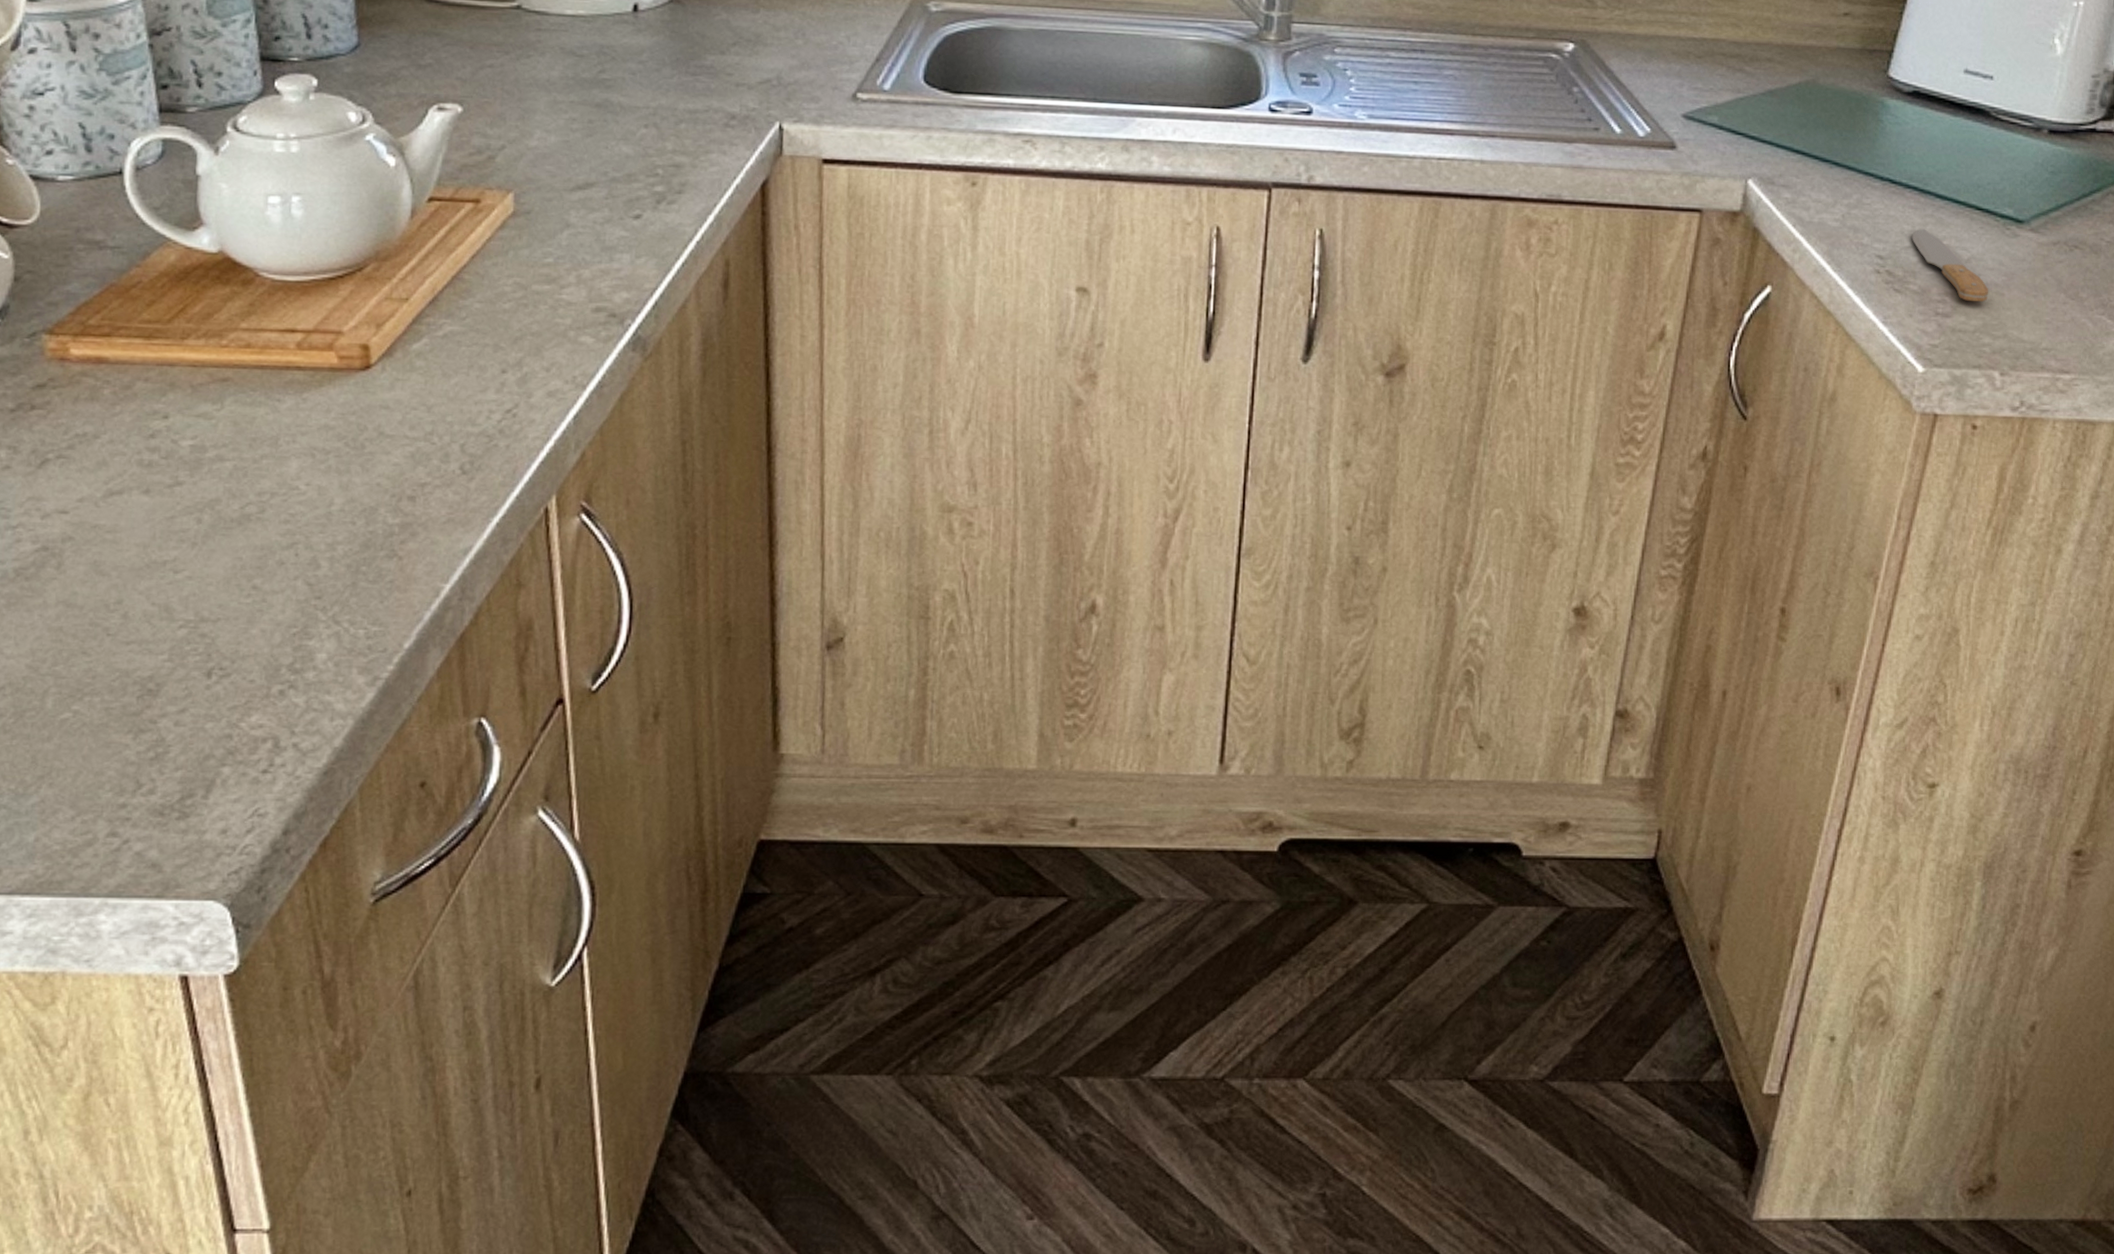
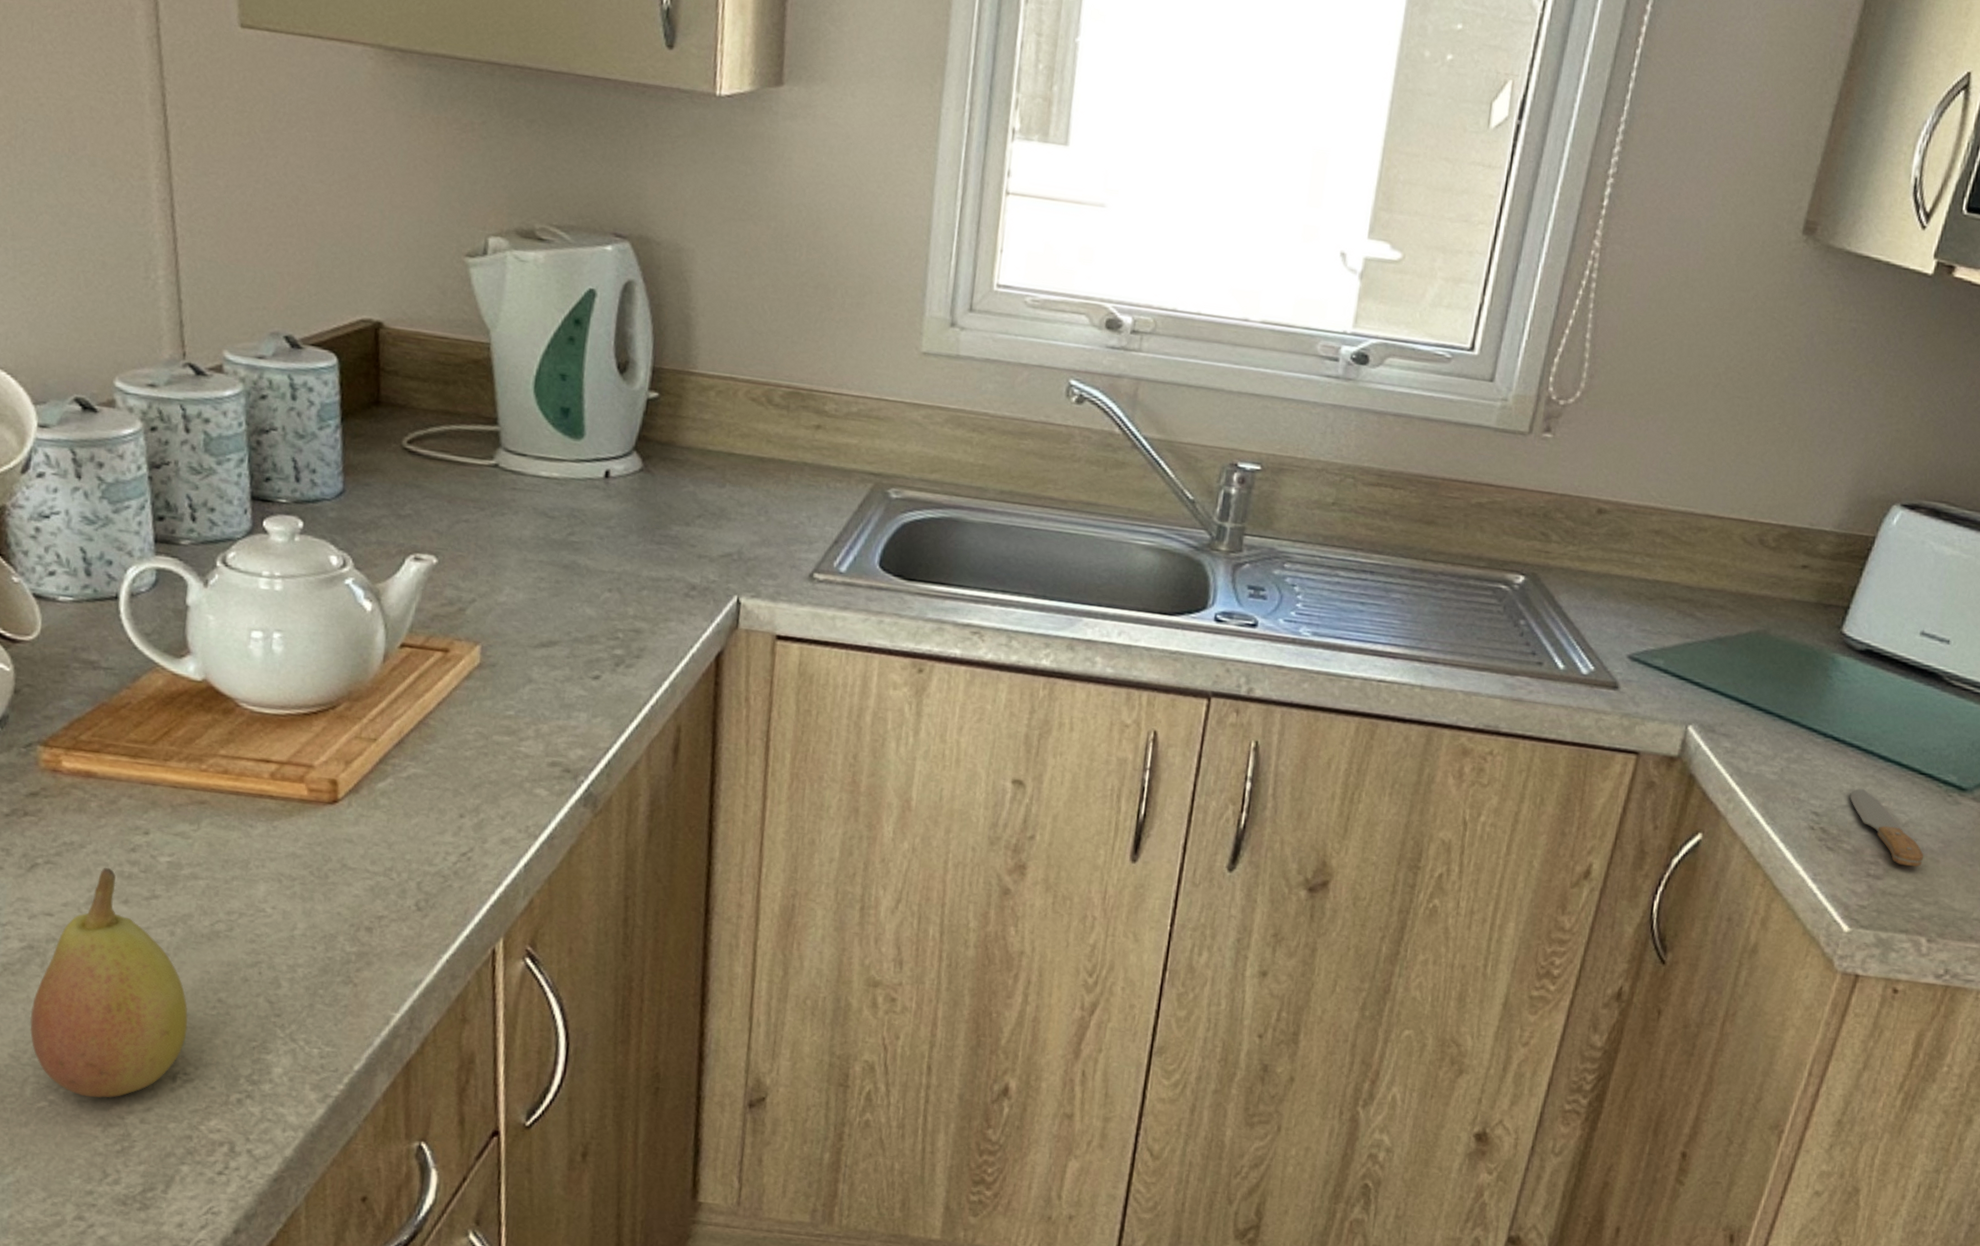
fruit: none [48,456,221,704] -> present [29,867,188,1098]

